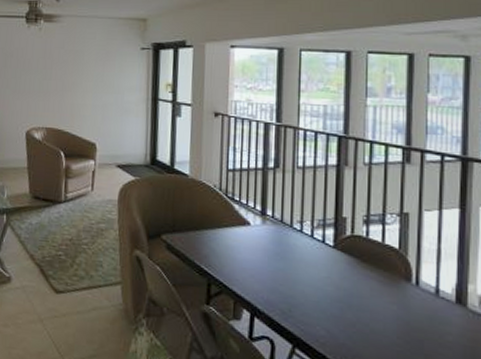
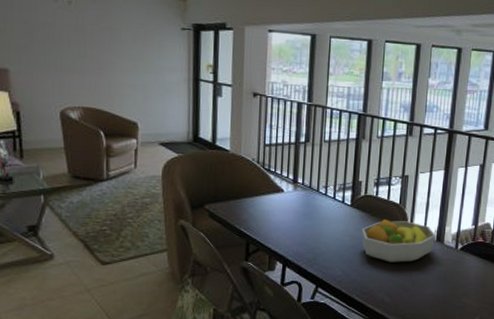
fruit bowl: none [348,267,456,328] -> present [361,219,437,263]

